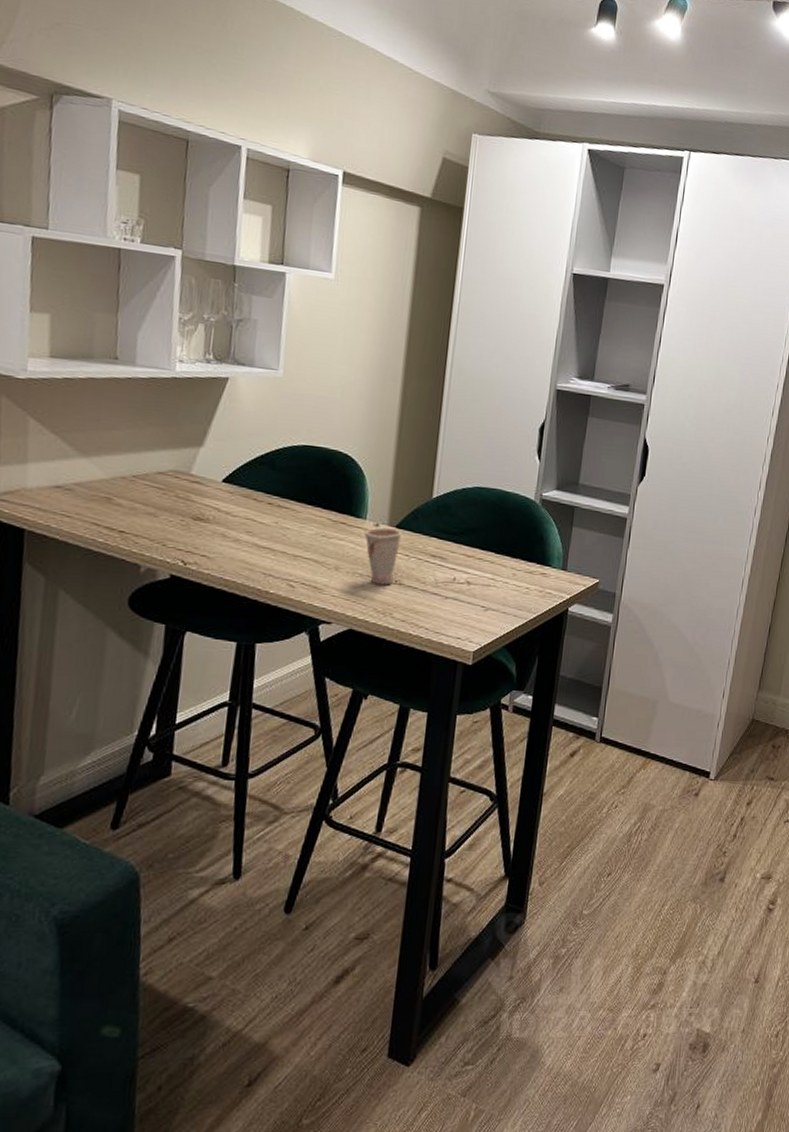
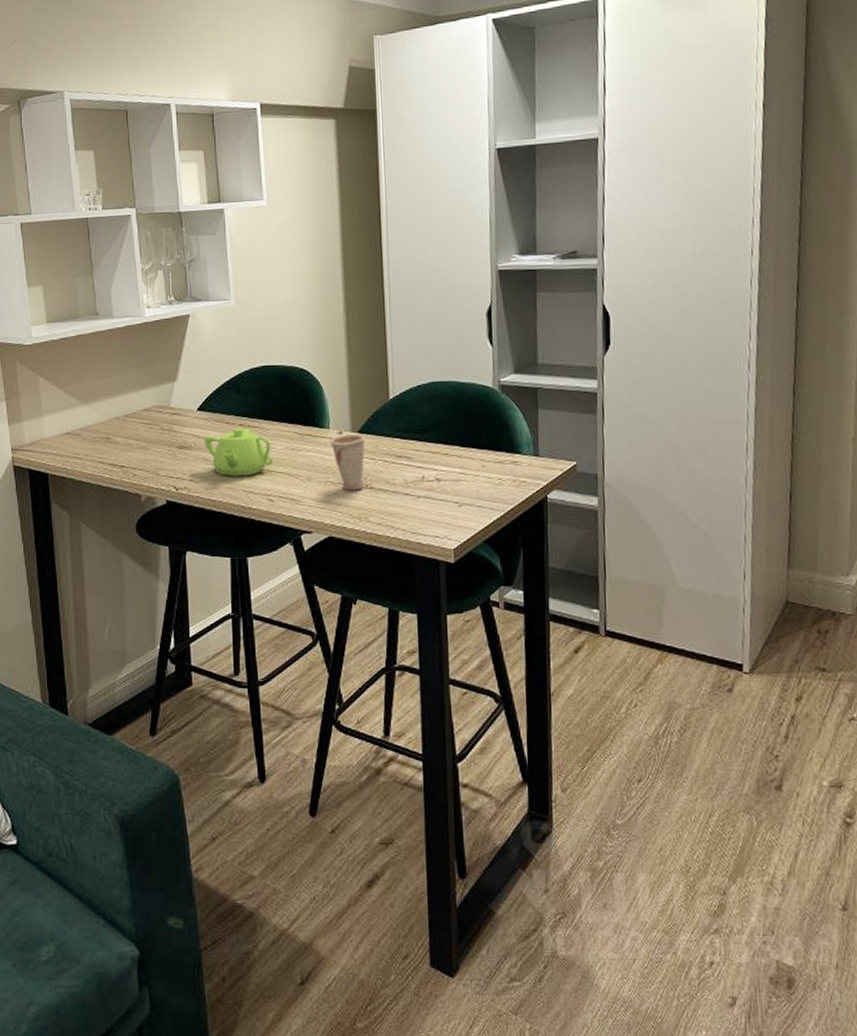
teapot: none [225,505,302,558] -> present [204,427,274,476]

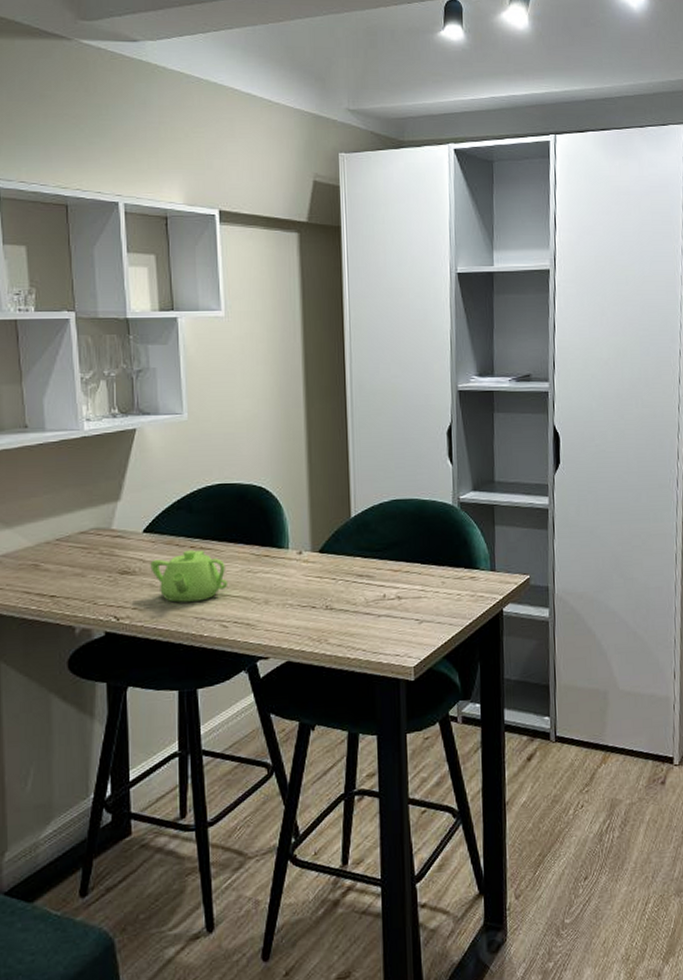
cup: present [329,434,366,491] -> none [288,554,326,613]

